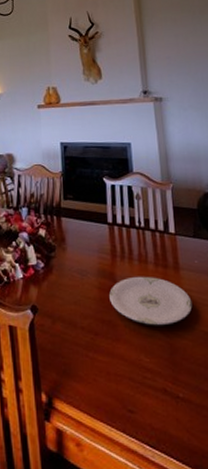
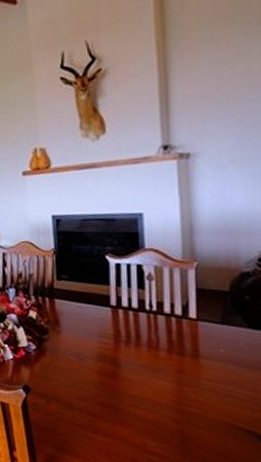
plate: present [109,276,193,326] -> none [111,363,213,414]

